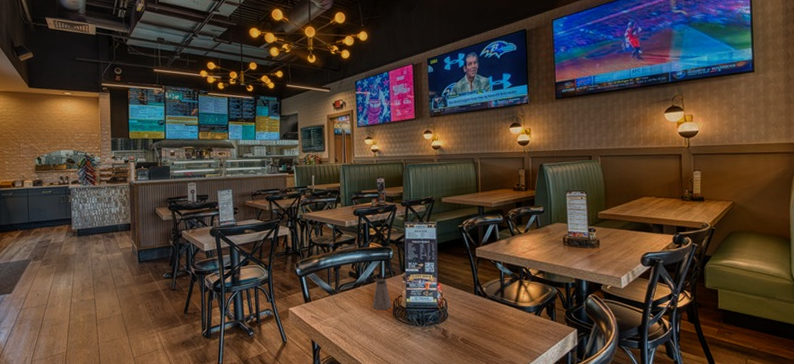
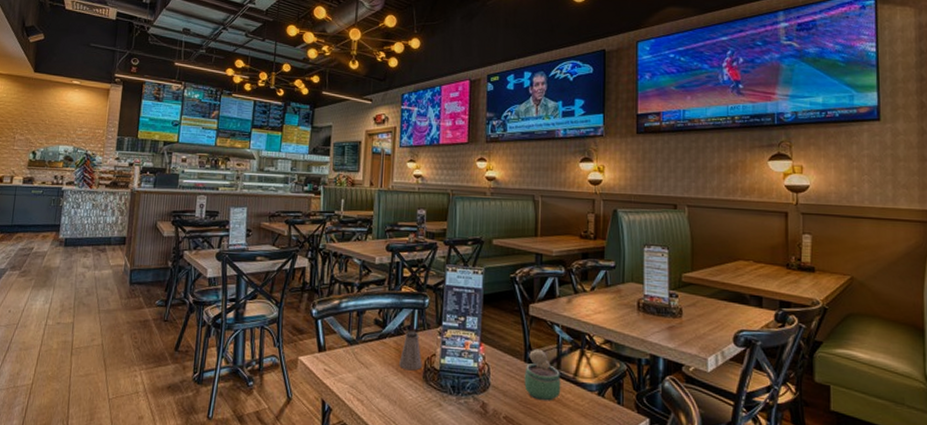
chocolate milk: none [475,283,506,324] -> present [524,348,561,401]

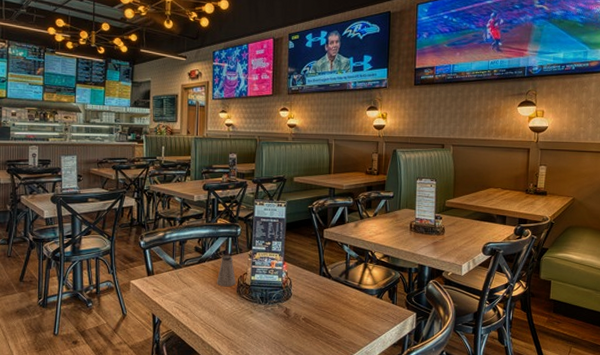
chocolate milk: present [524,348,561,401] -> none [319,264,349,305]

